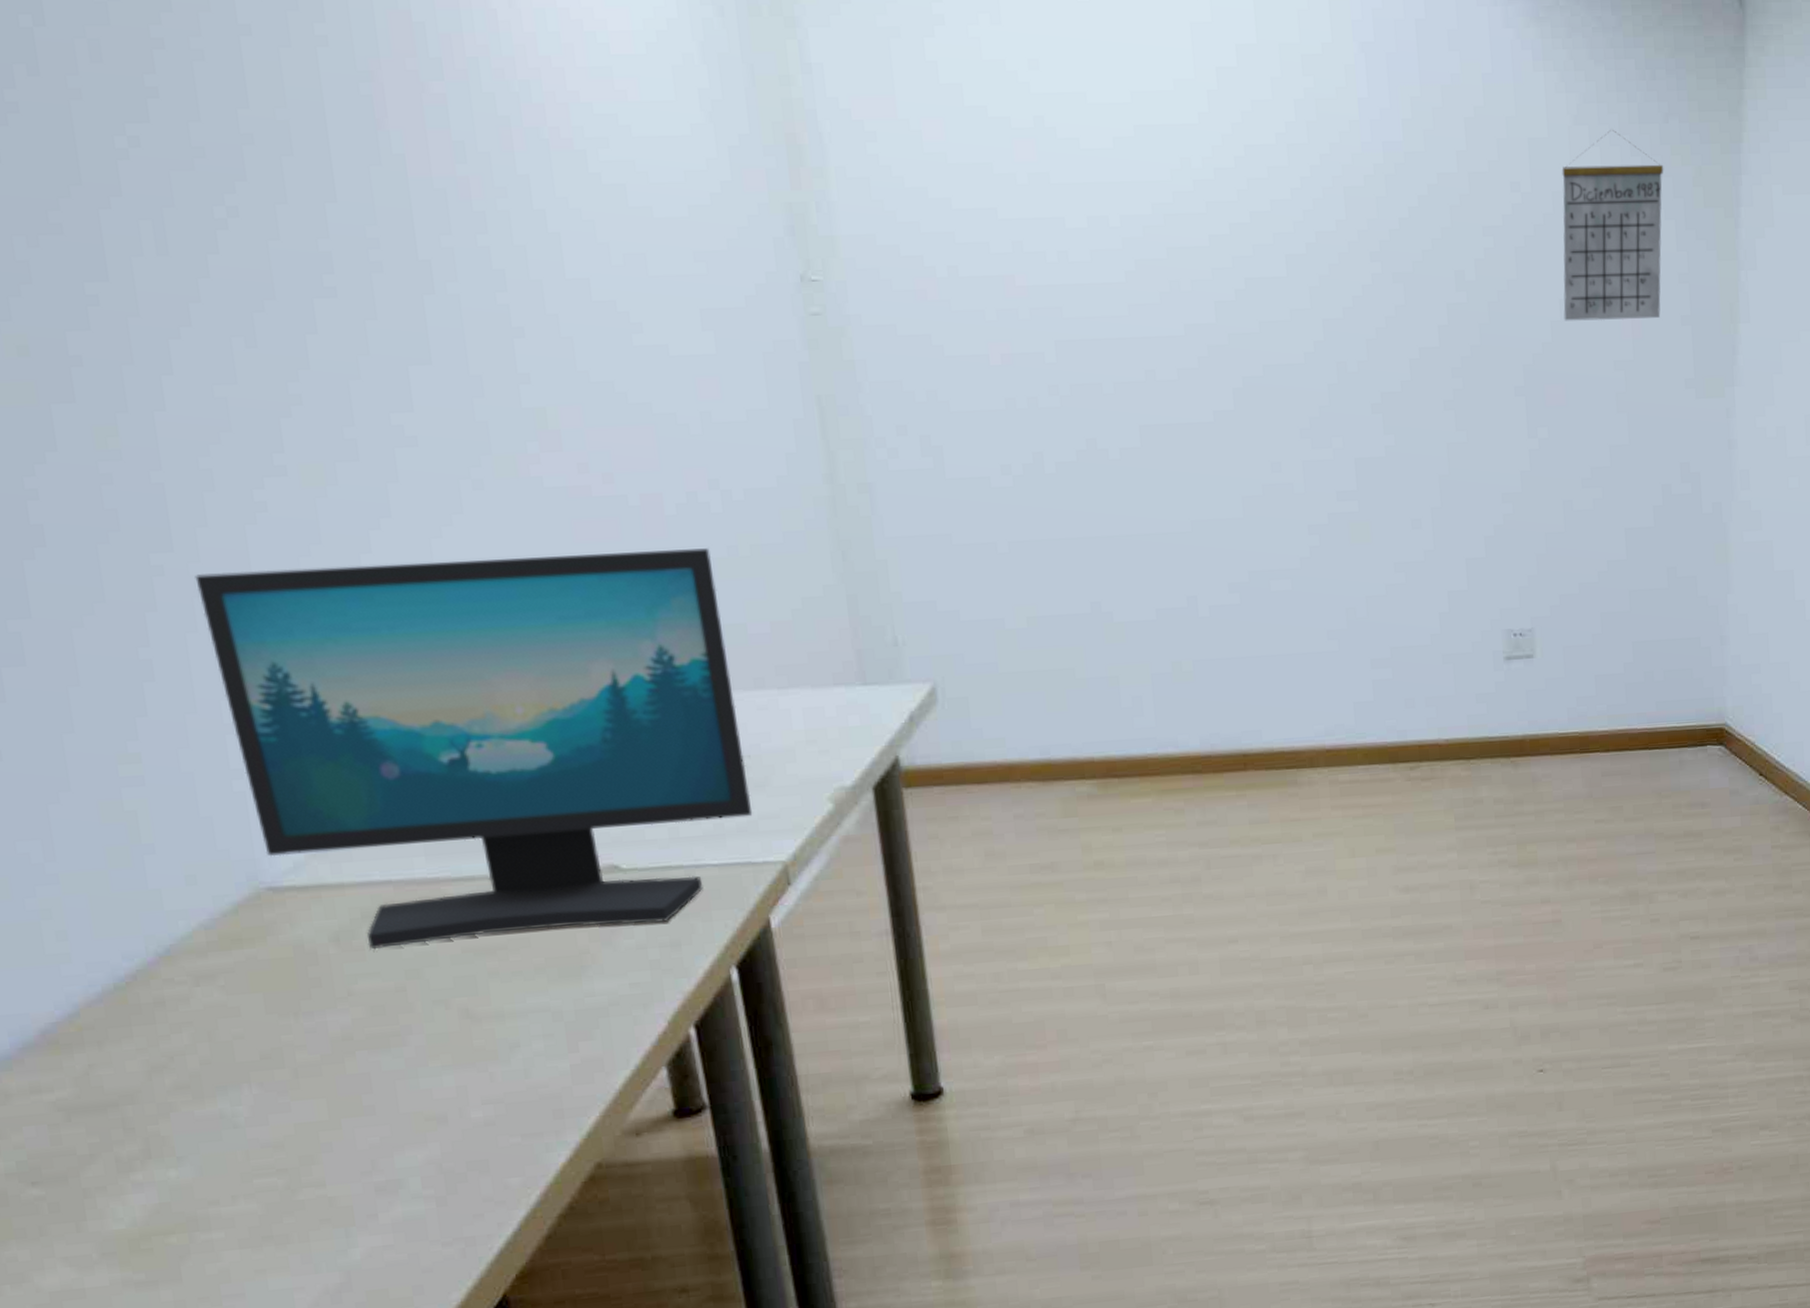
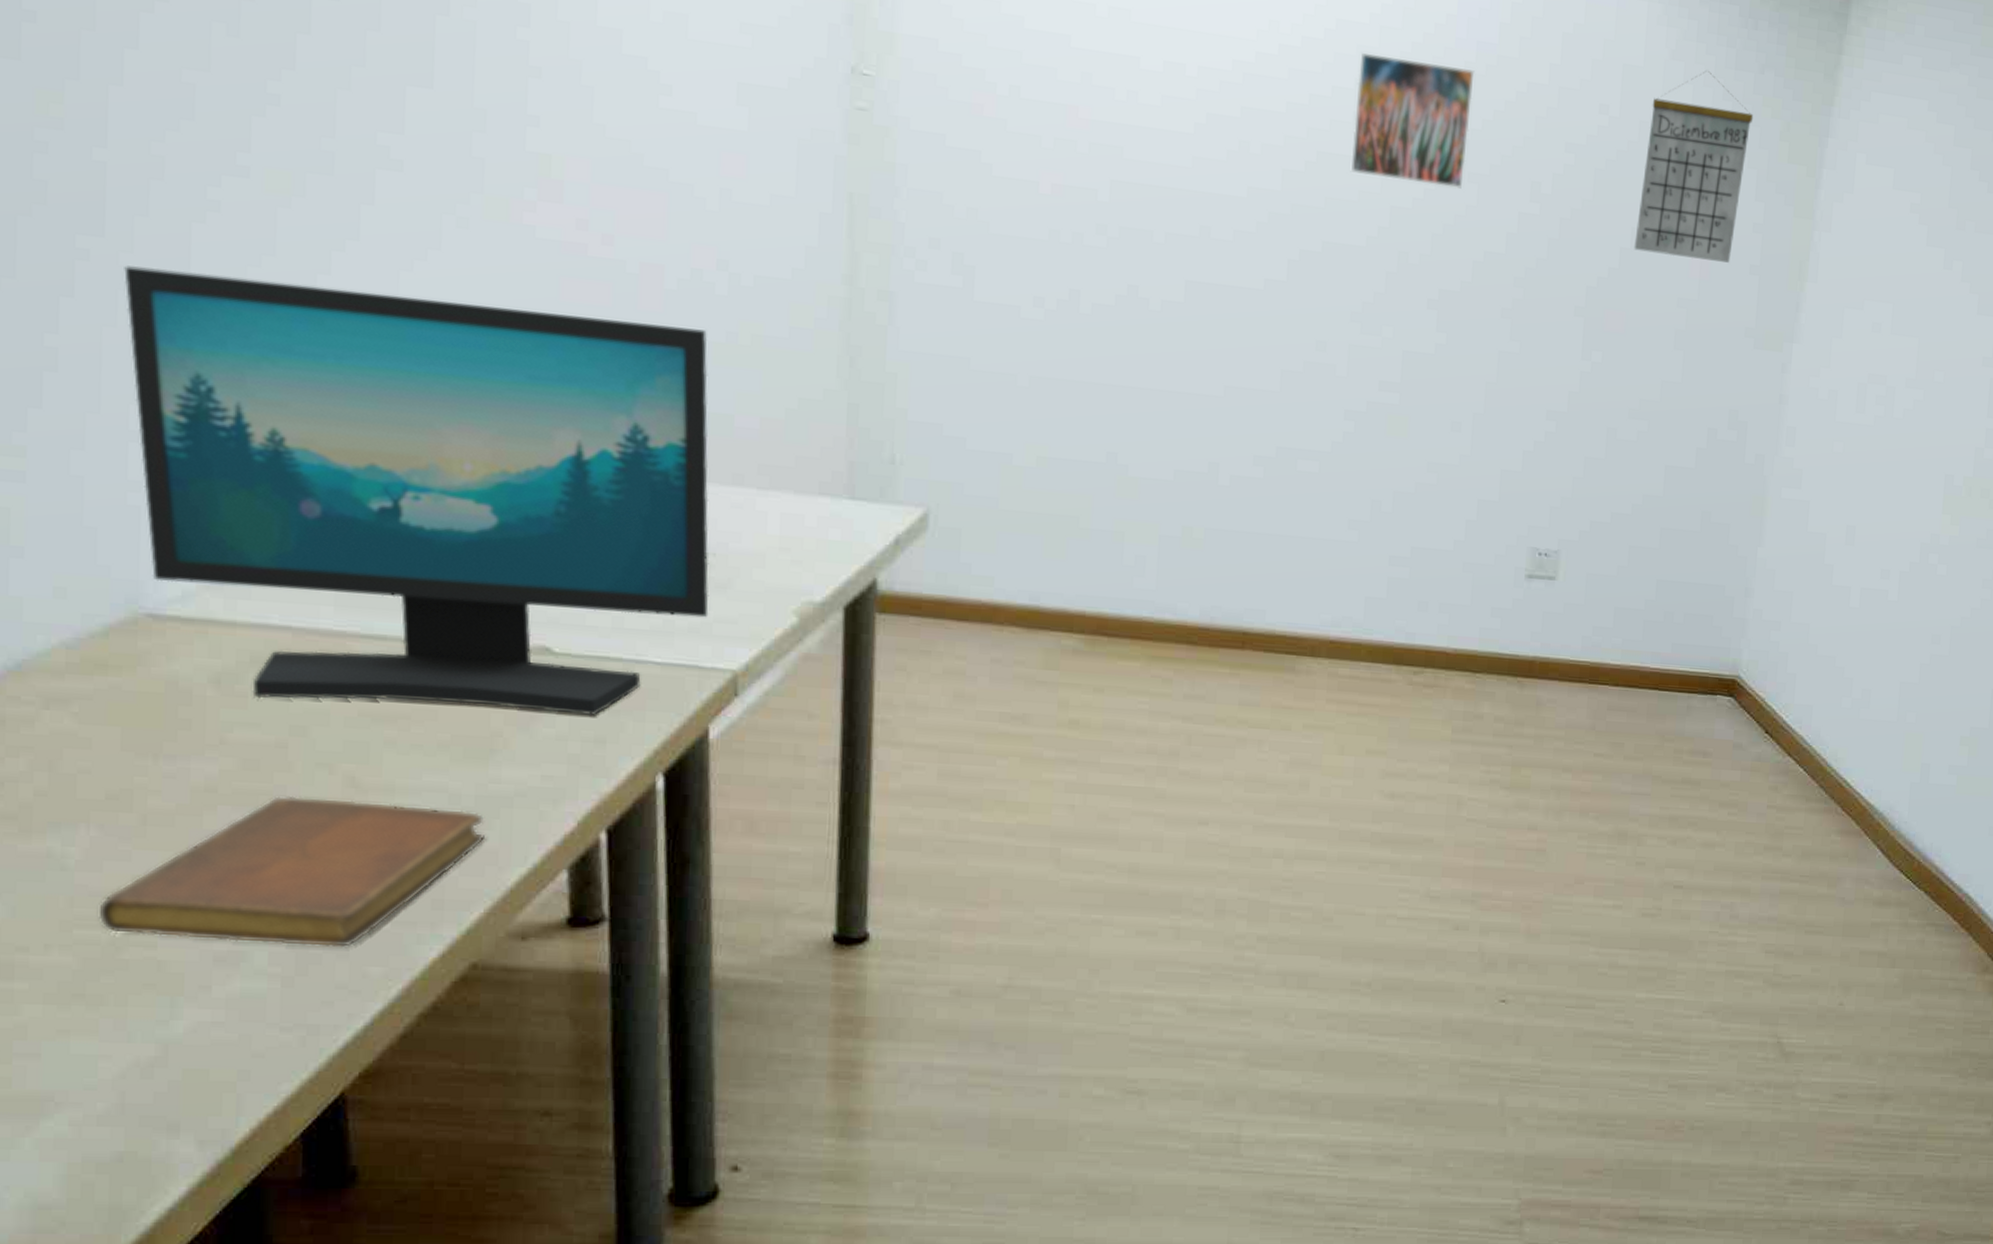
notebook: none [272,1025,591,1178] -> present [98,795,486,948]
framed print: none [1272,171,1389,293] -> present [1350,52,1475,189]

